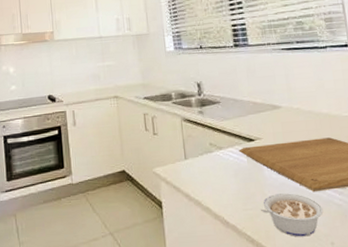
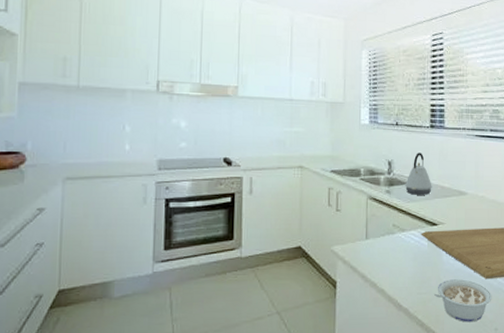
kettle: none [217,72,244,113] -> present [405,153,432,195]

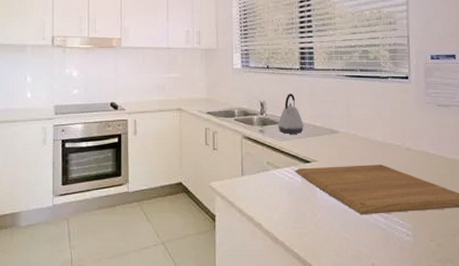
legume: present [434,279,492,322] -> none [310,215,368,257]

